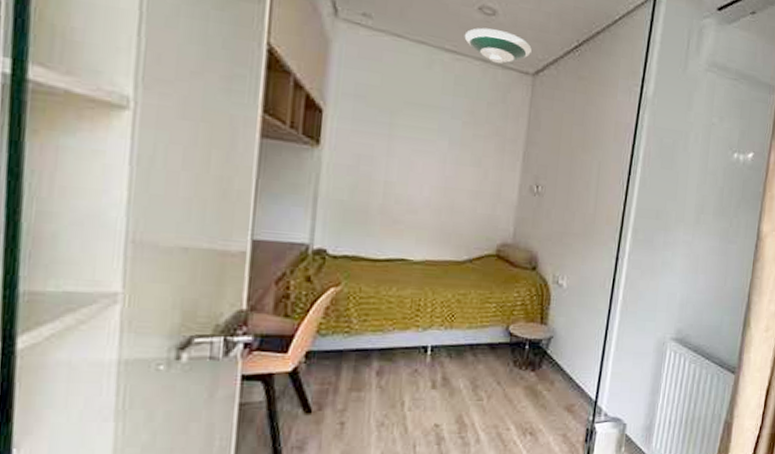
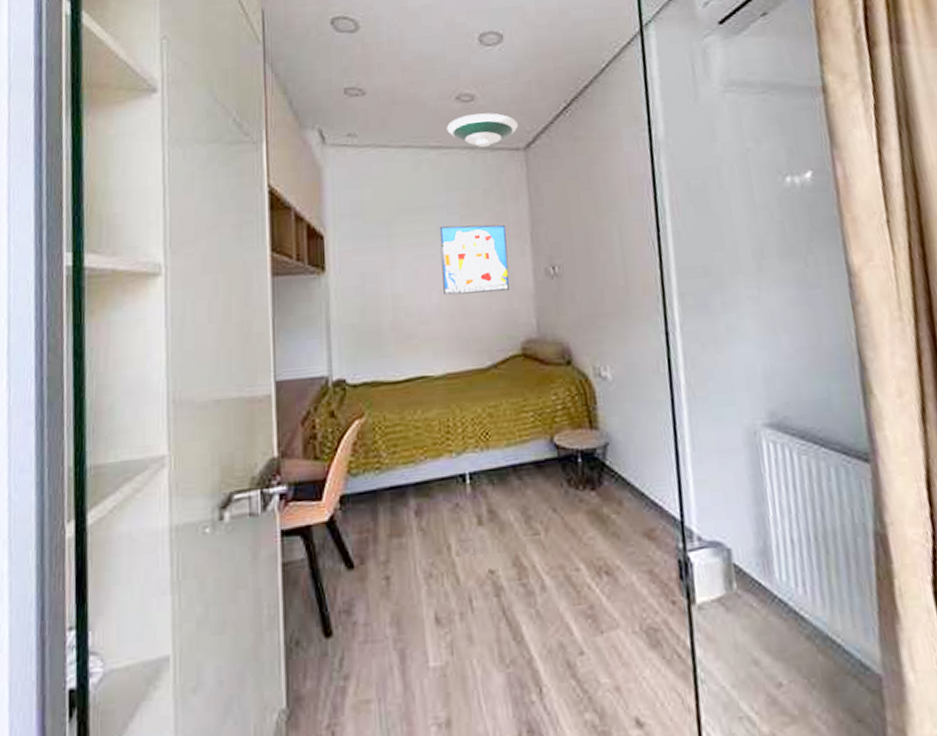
wall art: none [435,128,502,199] -> present [439,224,510,295]

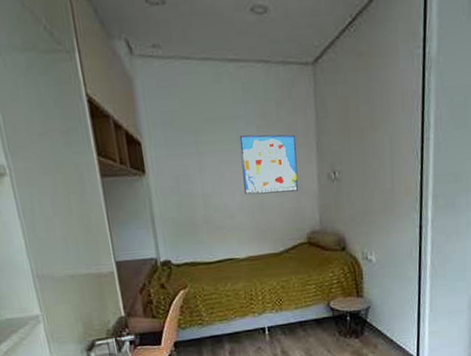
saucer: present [446,113,518,147] -> none [242,26,307,61]

